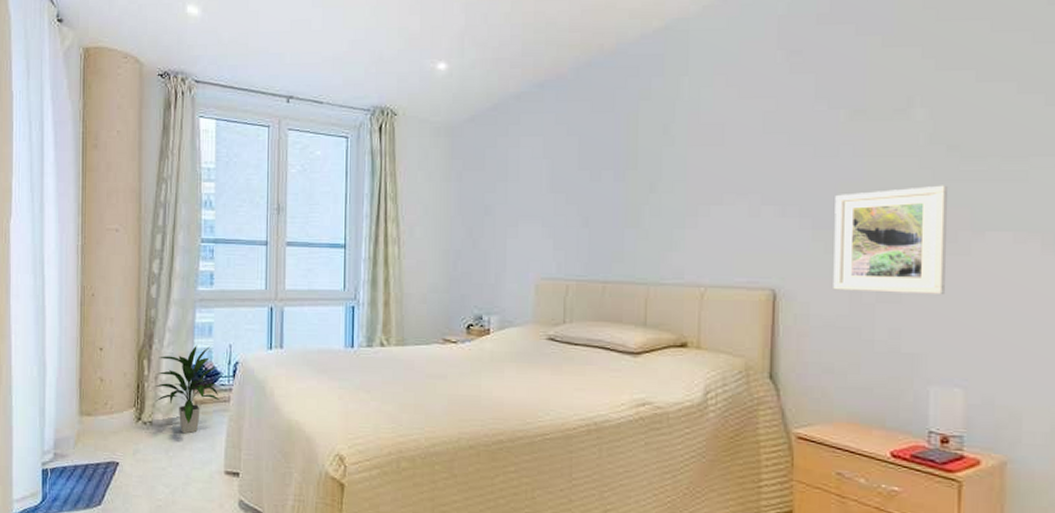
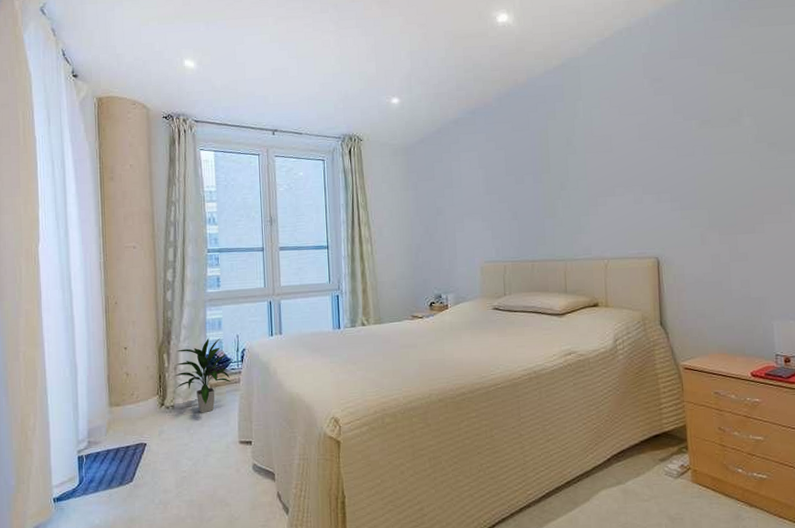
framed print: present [833,185,949,295] -> none [694,172,777,255]

